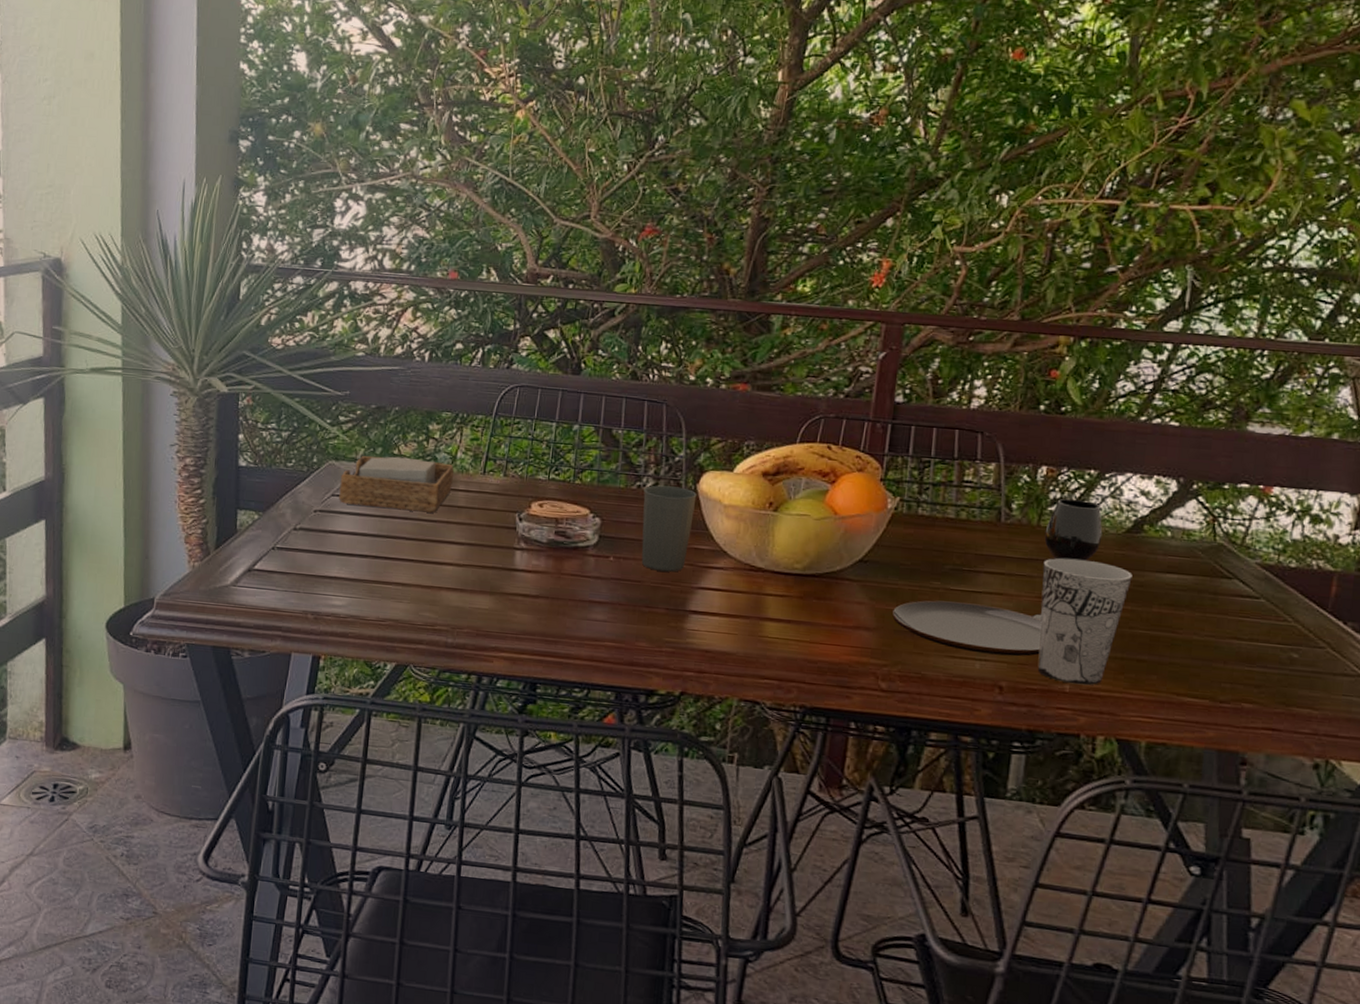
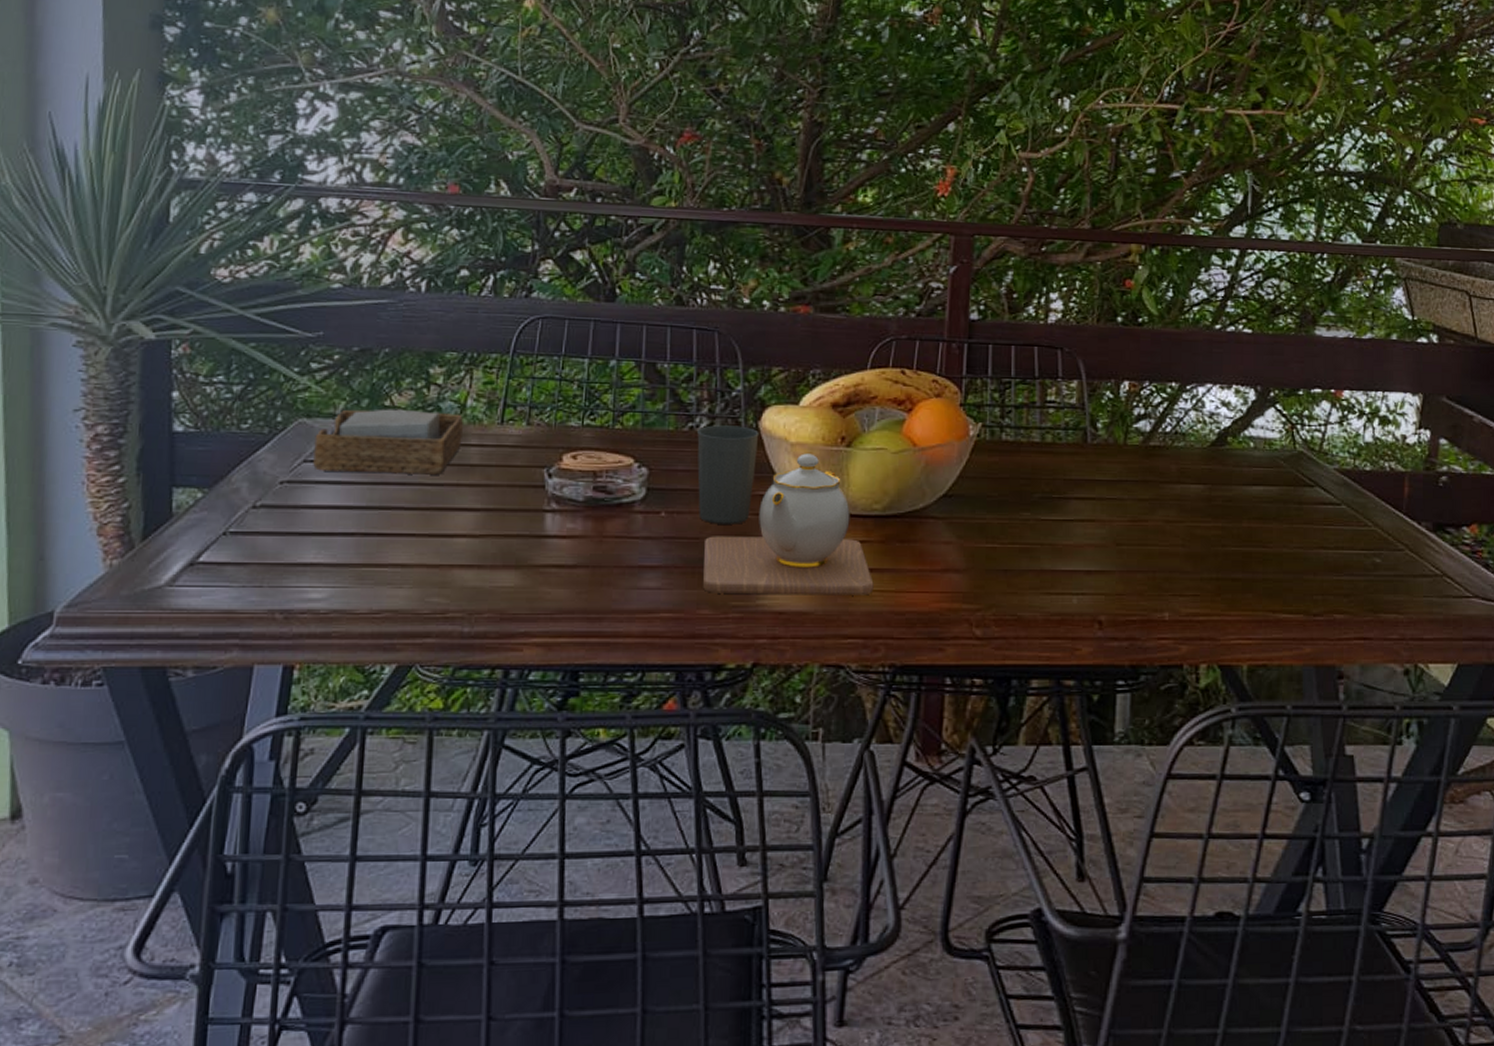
teapot: none [642,514,791,643] -> present [703,453,874,596]
plate: present [892,600,1042,656] -> none [983,533,1137,587]
wineglass: present [1031,498,1103,620] -> none [1125,414,1188,545]
cup: present [1037,558,1133,686] -> none [1133,477,1220,611]

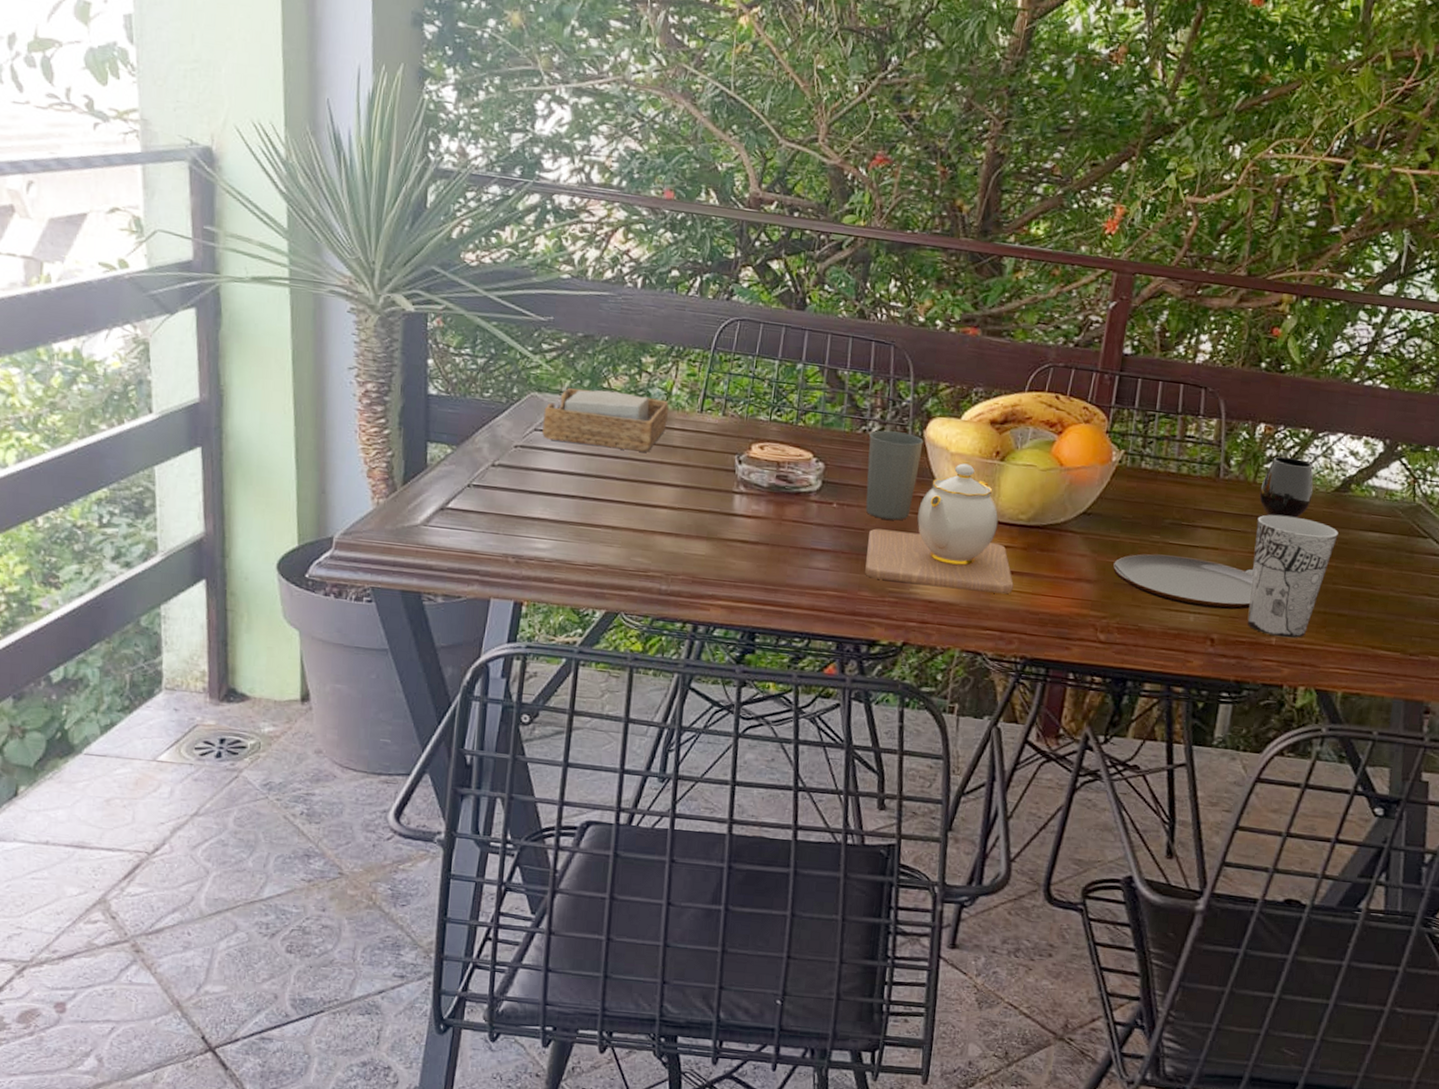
plate: none [983,533,1137,587] -> present [1113,554,1254,610]
wineglass: none [1125,414,1188,545] -> present [1244,456,1313,575]
cup: none [1133,477,1220,611] -> present [1247,514,1338,638]

